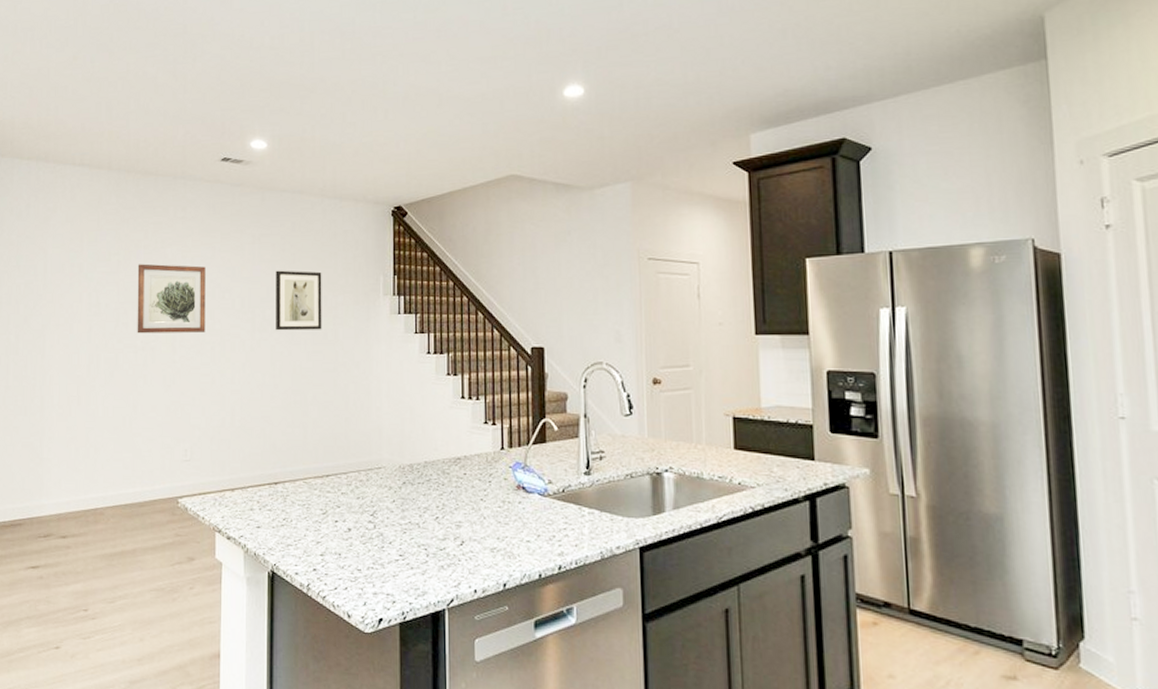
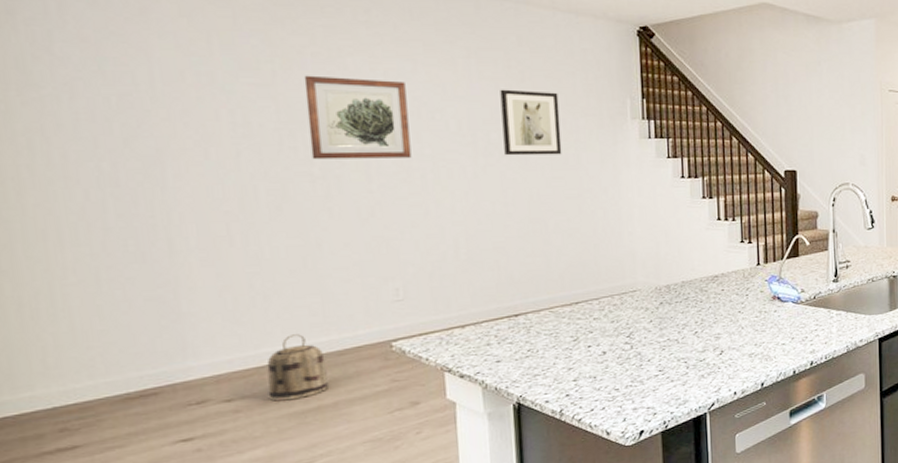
basket: none [90,484,131,543] -> present [267,334,330,402]

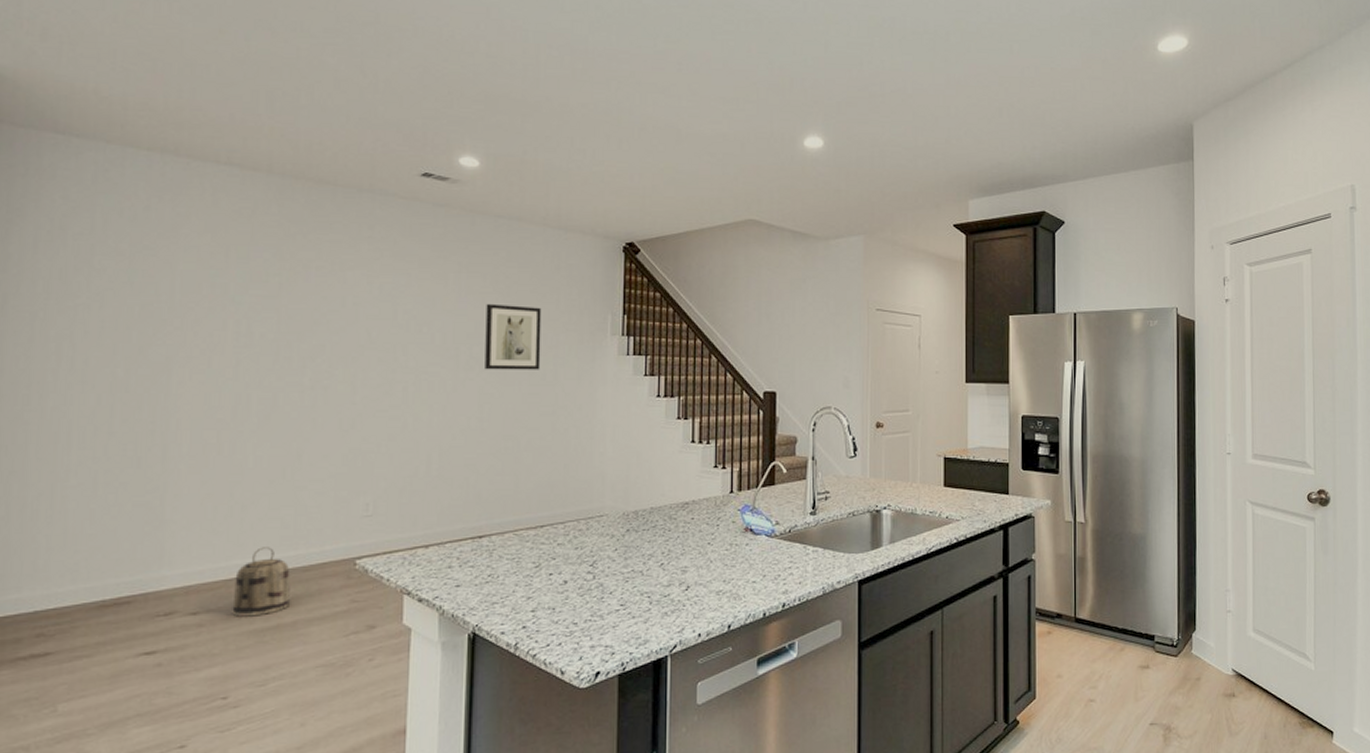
wall art: present [304,75,412,160] -> none [304,288,398,370]

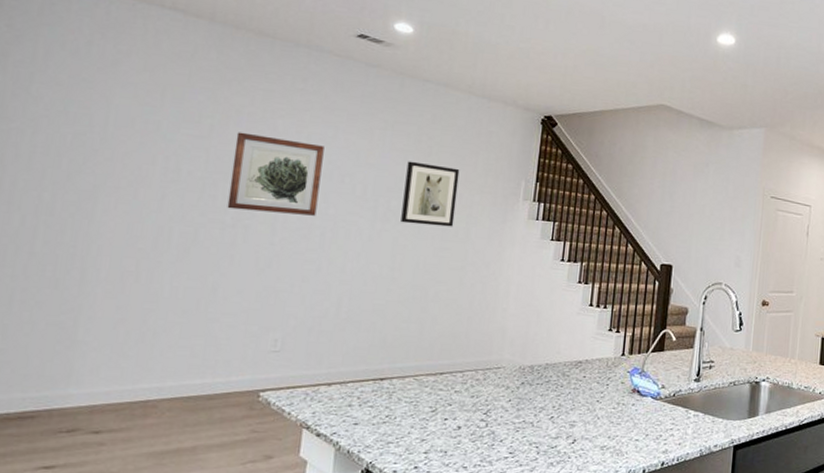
basket: present [232,547,291,617] -> none [134,373,195,439]
wall art: none [304,288,398,370] -> present [227,132,325,216]

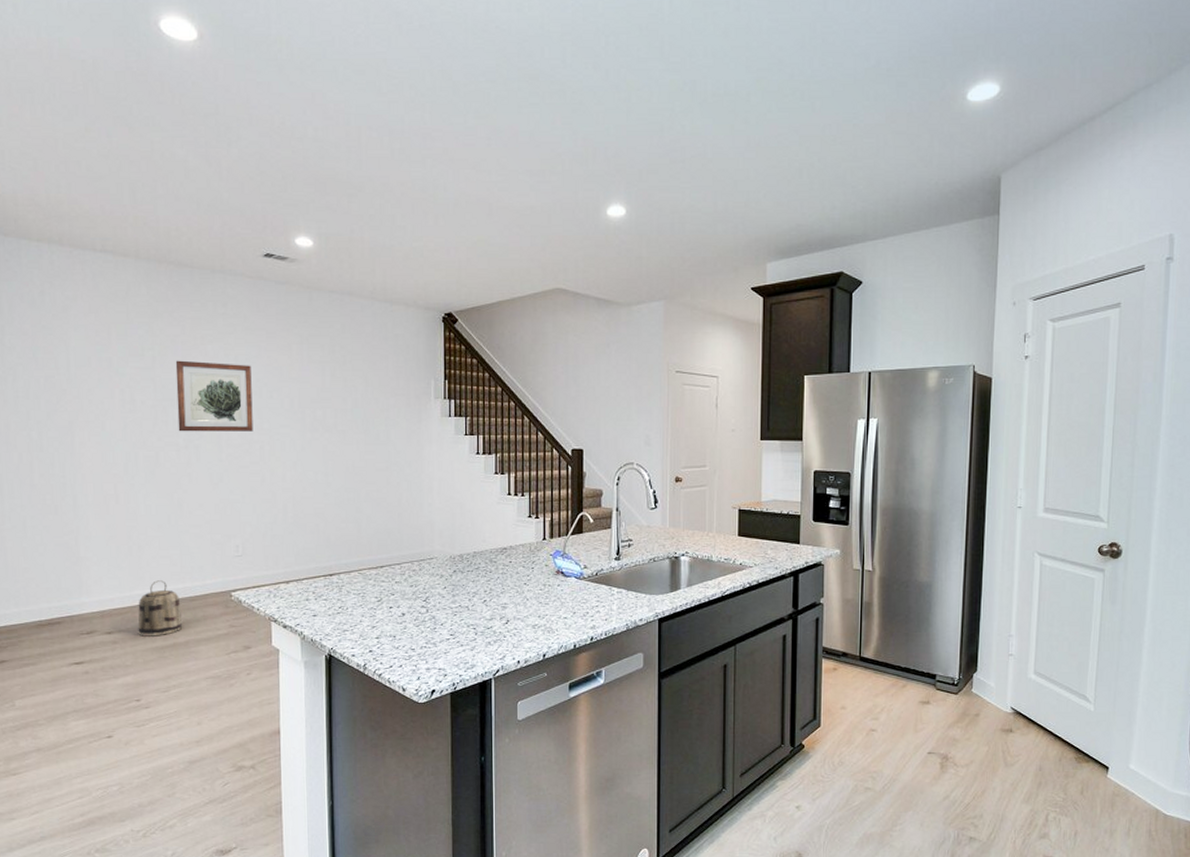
basket: none [134,373,195,439] -> present [138,580,183,637]
wall art: present [401,161,460,227] -> none [325,371,375,431]

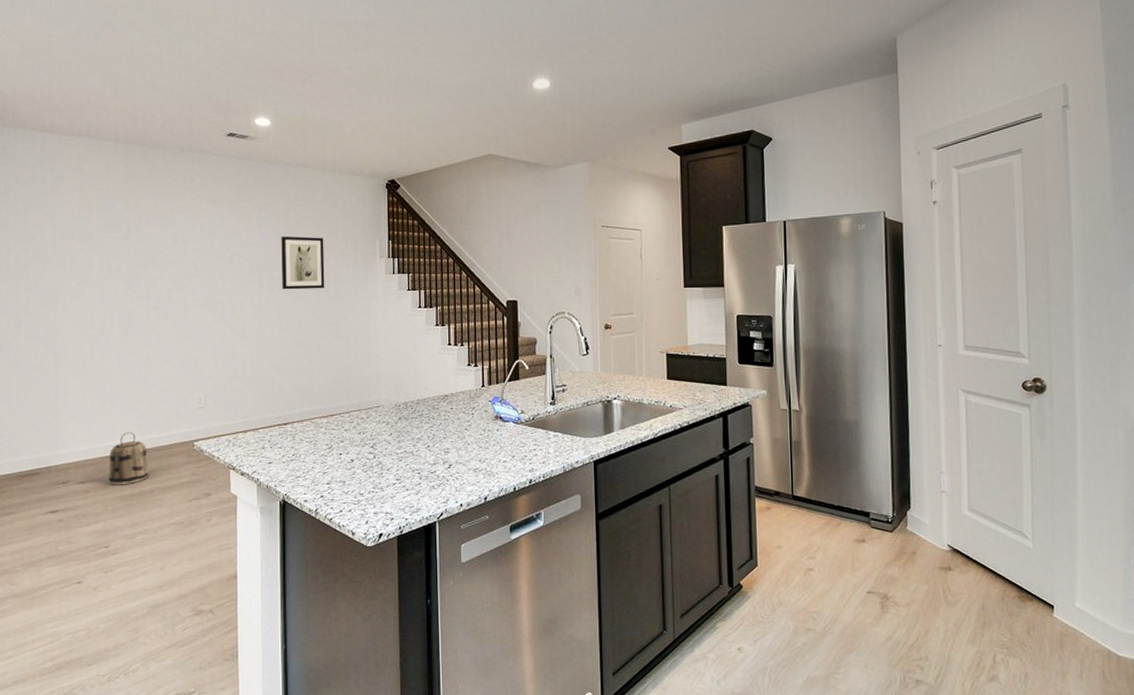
wall art: present [175,360,253,432] -> none [148,230,216,294]
wall art: none [325,371,375,431] -> present [281,236,325,290]

